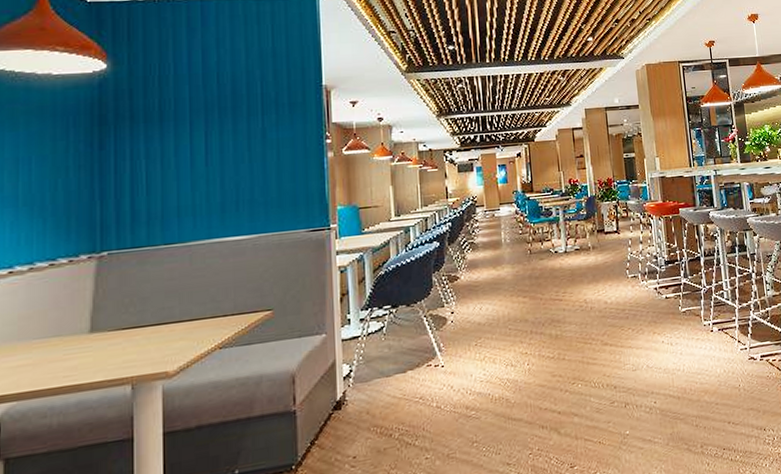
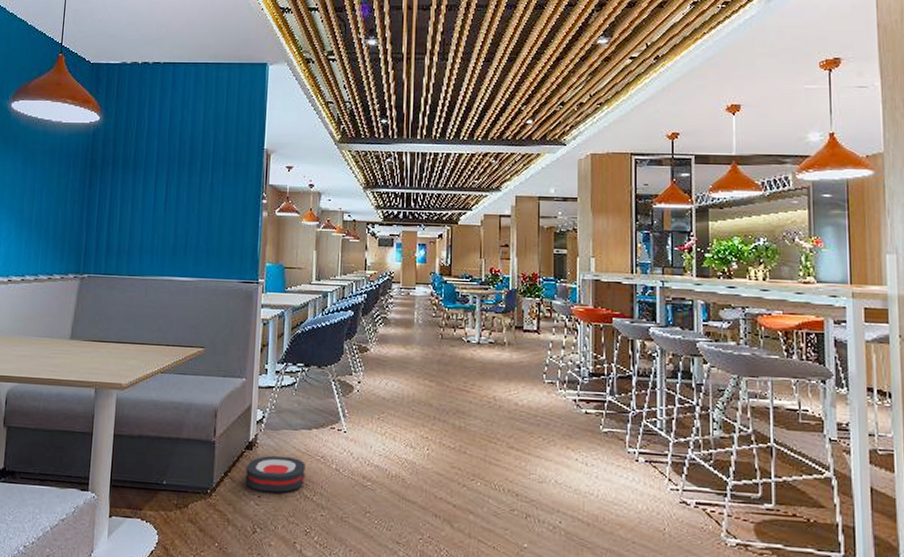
robot vacuum: none [336,405,404,452] -> present [245,455,306,492]

